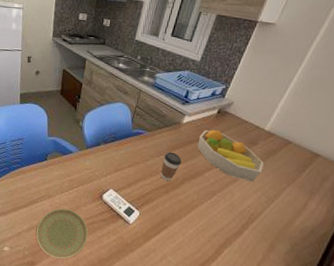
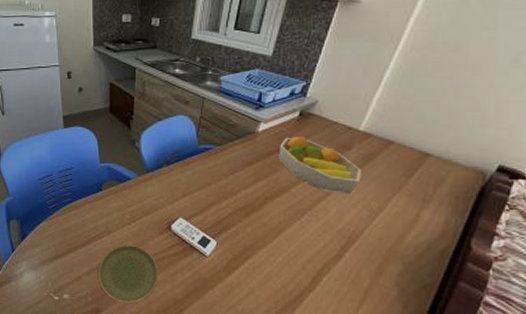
coffee cup: present [161,152,182,181] -> none [238,167,261,201]

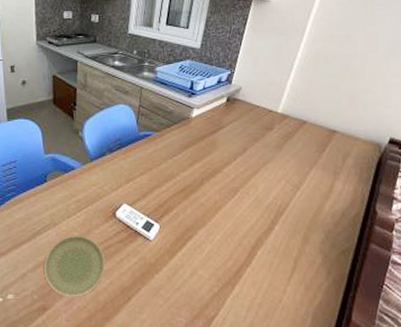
fruit bowl: present [278,135,361,194] -> none [211,119,283,171]

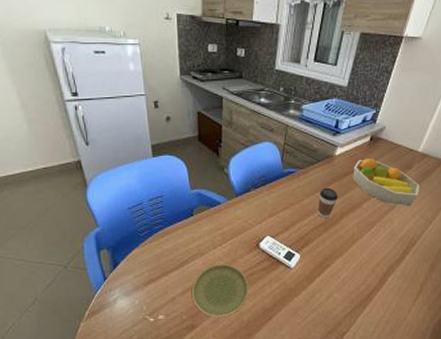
coffee cup: none [176,151,197,184] -> present [318,188,338,218]
fruit bowl: none [211,119,283,171] -> present [353,158,419,207]

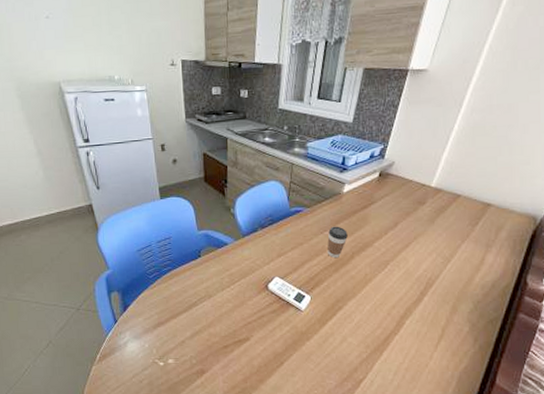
plate: present [192,263,249,317] -> none [201,305,259,362]
fruit bowl: present [353,158,419,207] -> none [362,194,435,245]

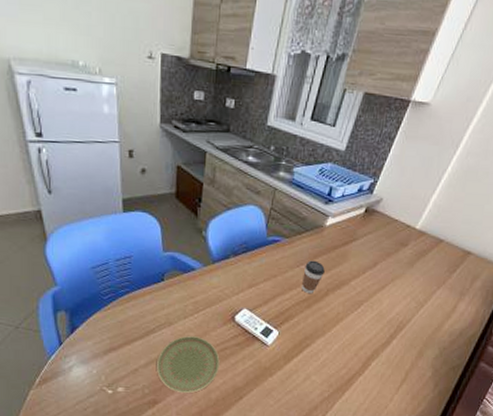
plate: none [201,305,259,362] -> present [157,335,220,394]

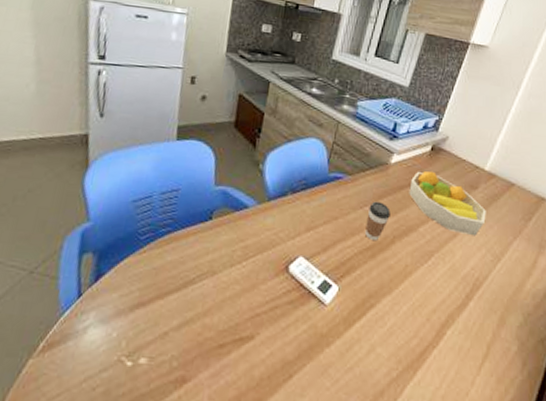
plate: present [157,335,220,394] -> none [191,288,268,369]
fruit bowl: none [342,231,414,287] -> present [409,171,486,236]

